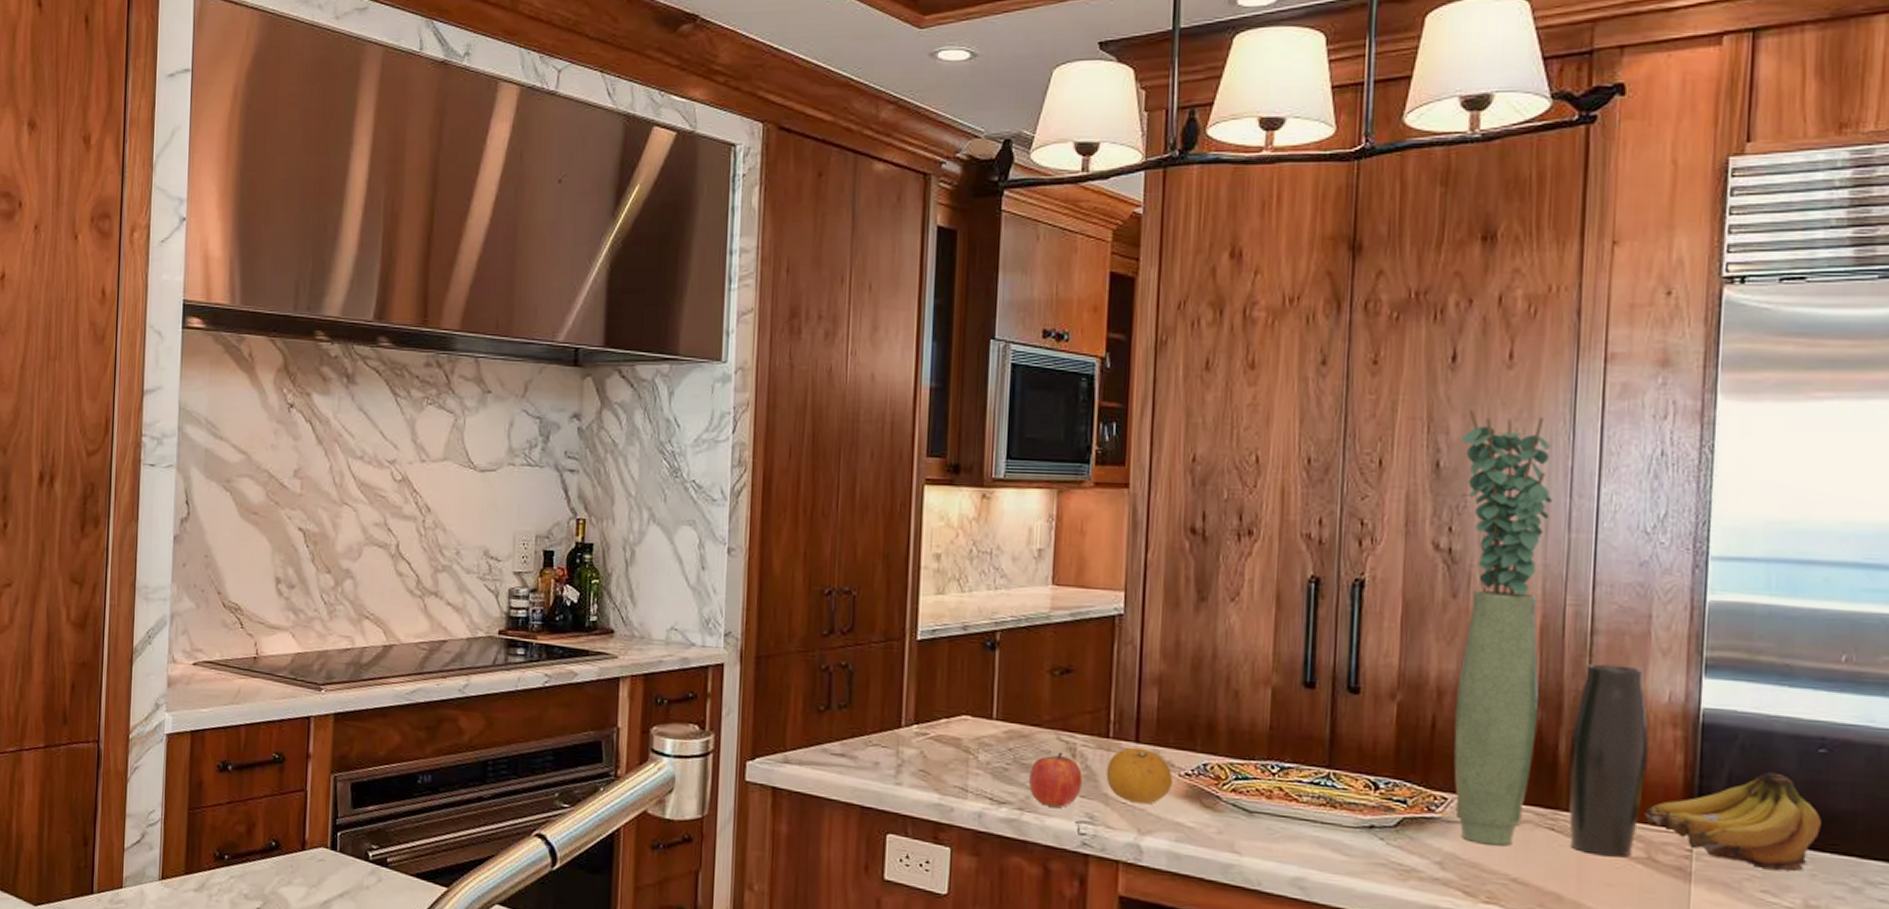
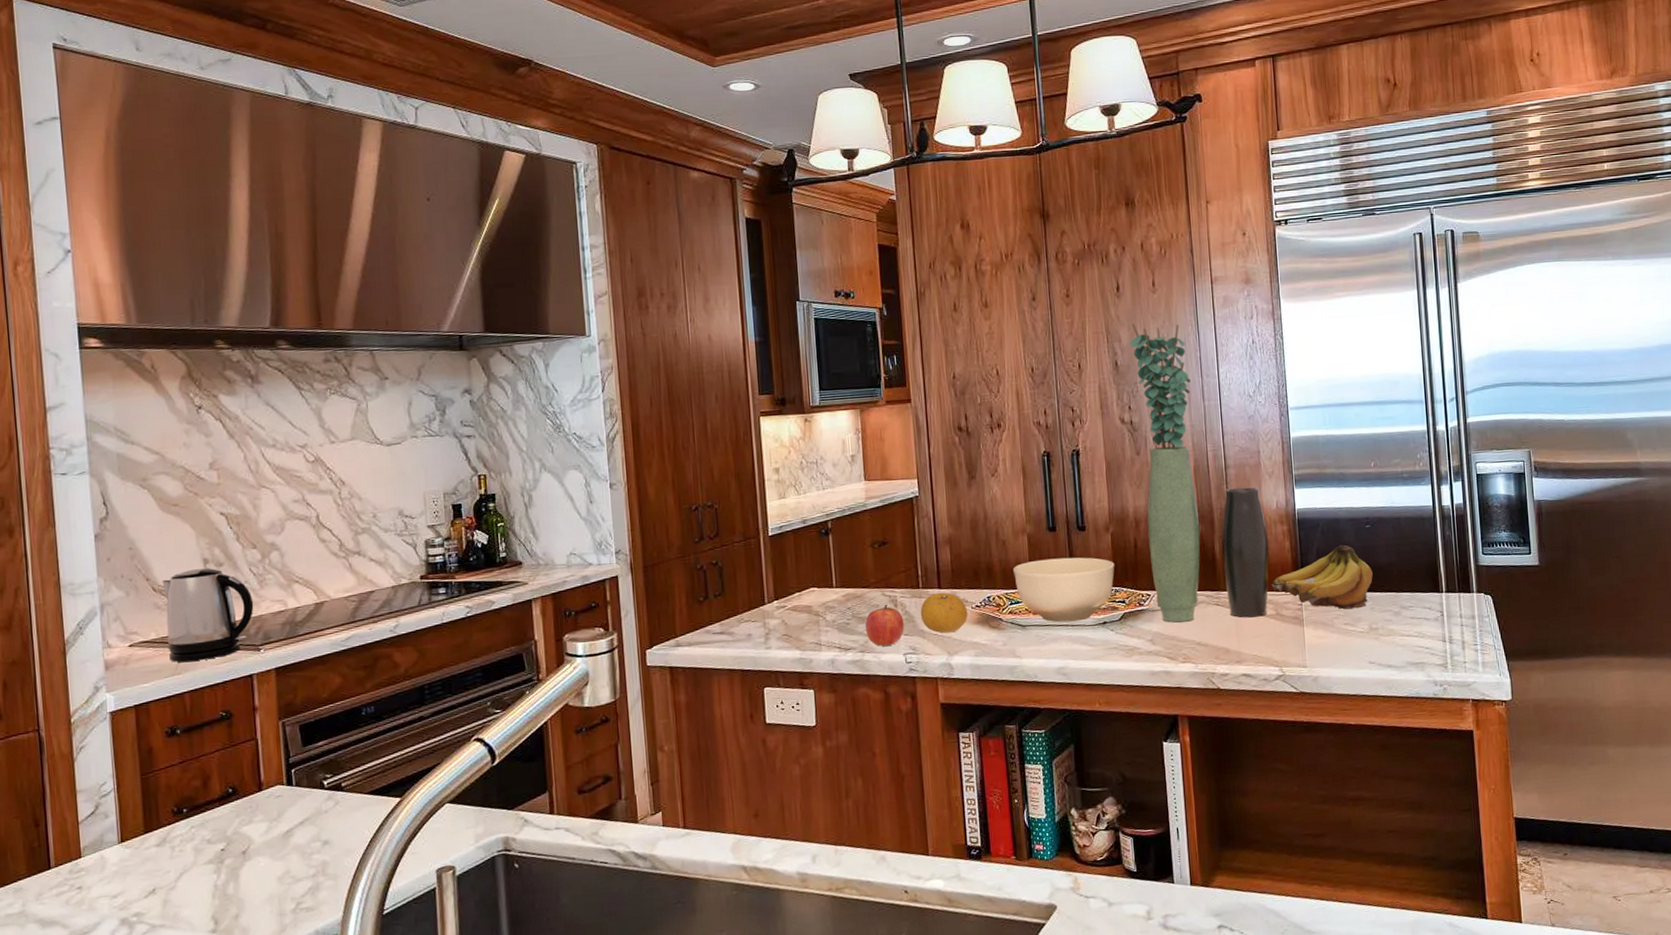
kettle: none [230,587,321,692] -> present [162,568,254,662]
bowl: none [1244,724,1398,819] -> present [1012,557,1115,623]

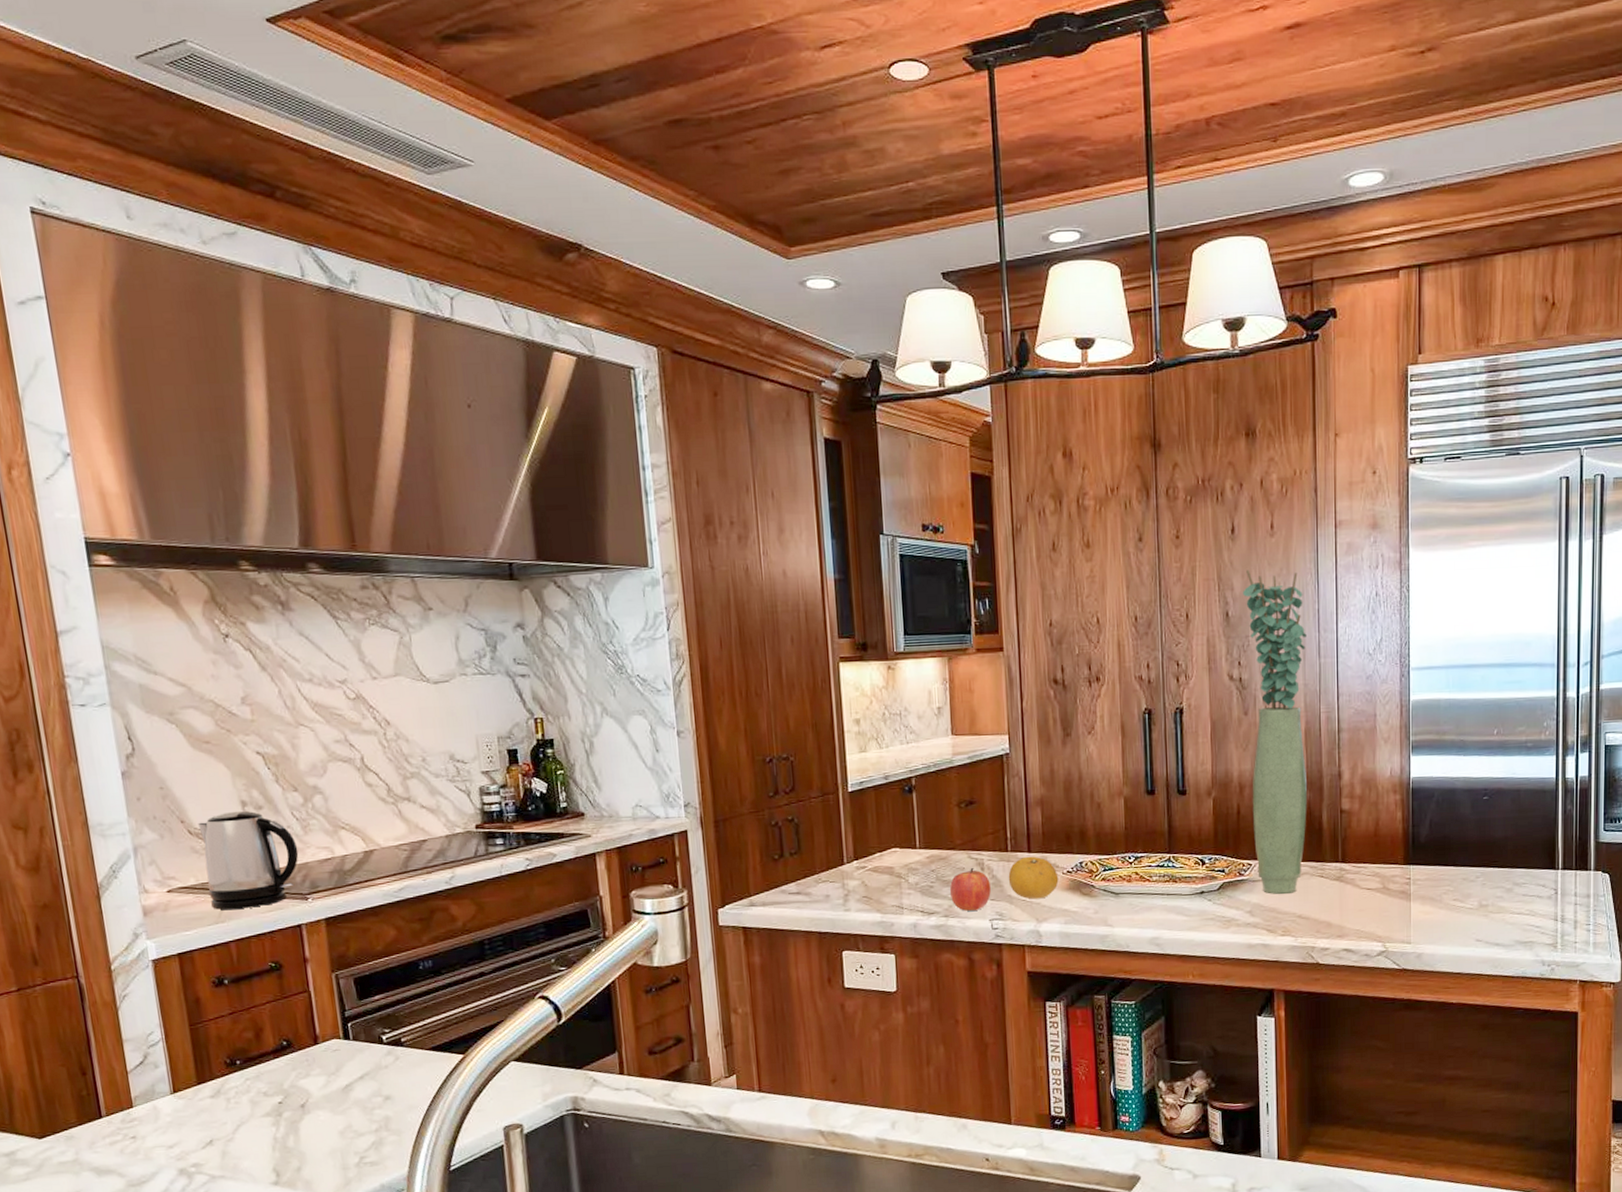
bowl: present [1012,557,1115,623] -> none [1107,822,1216,891]
vase: present [1221,487,1270,618] -> none [1329,752,1379,891]
fruit: present [1271,545,1373,610] -> none [1379,817,1487,885]

